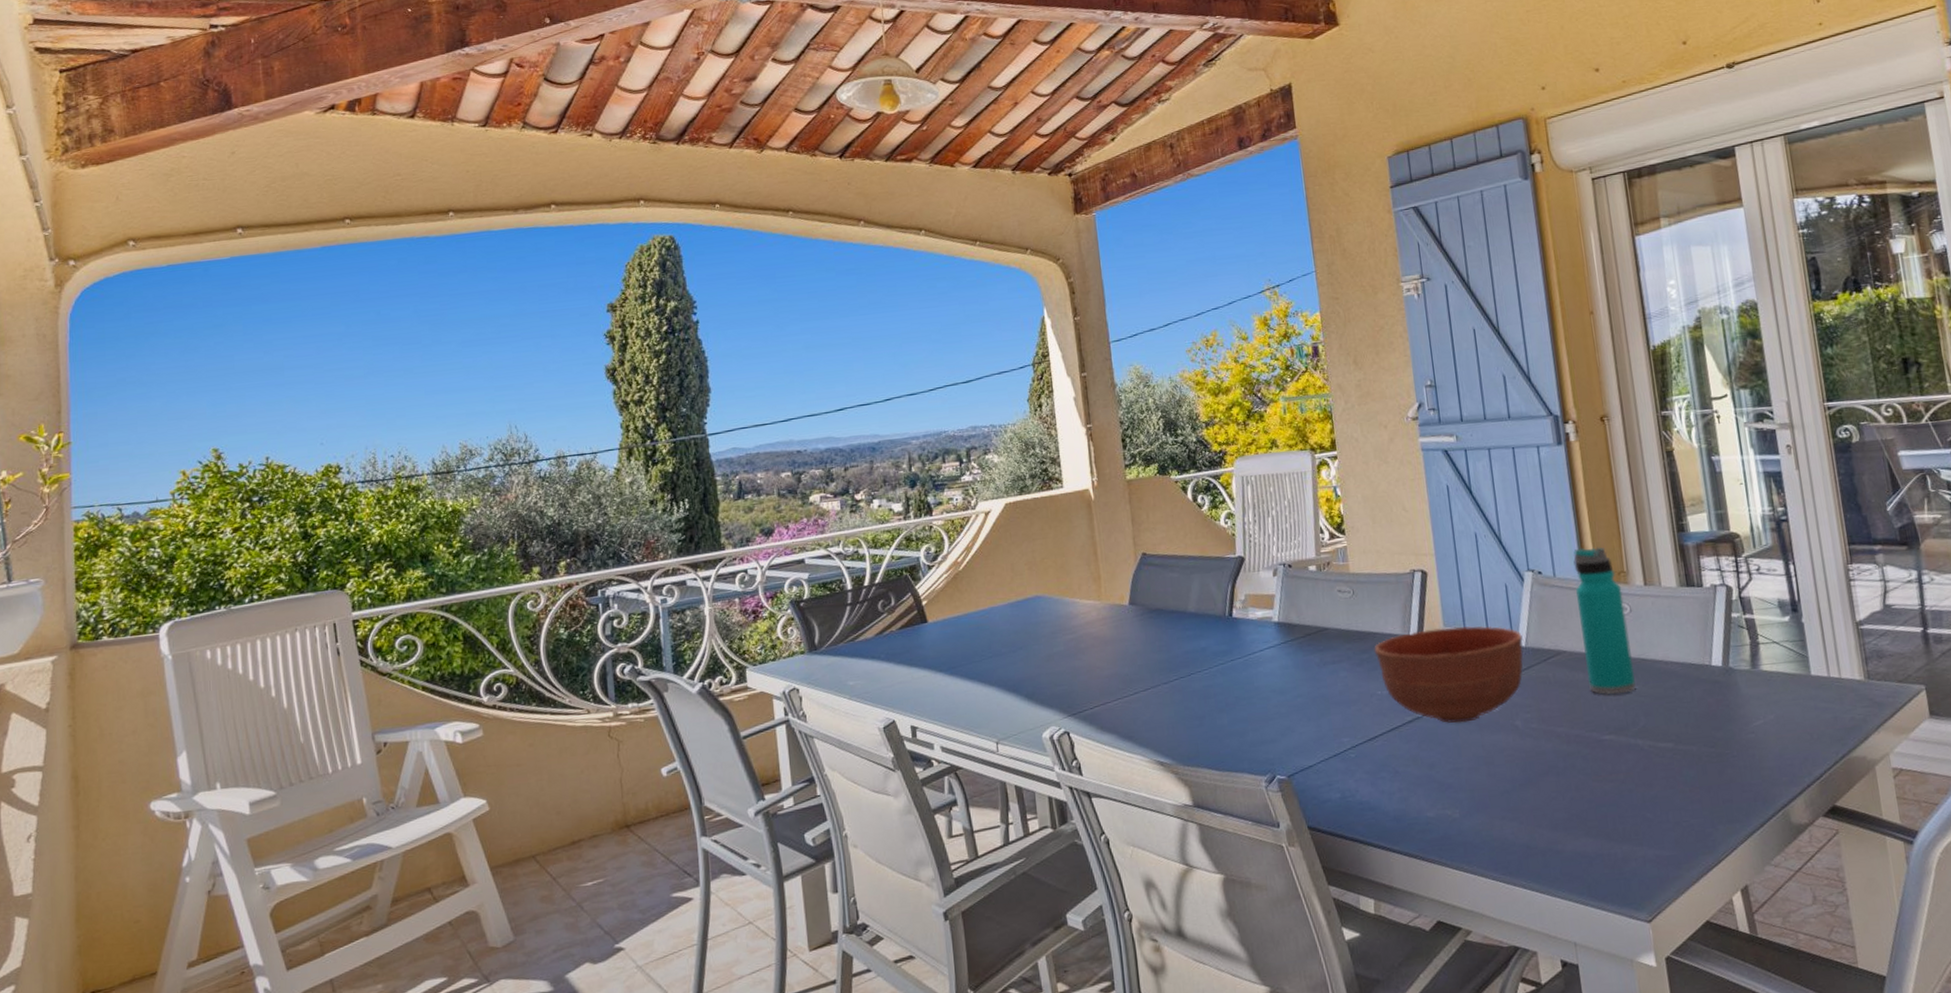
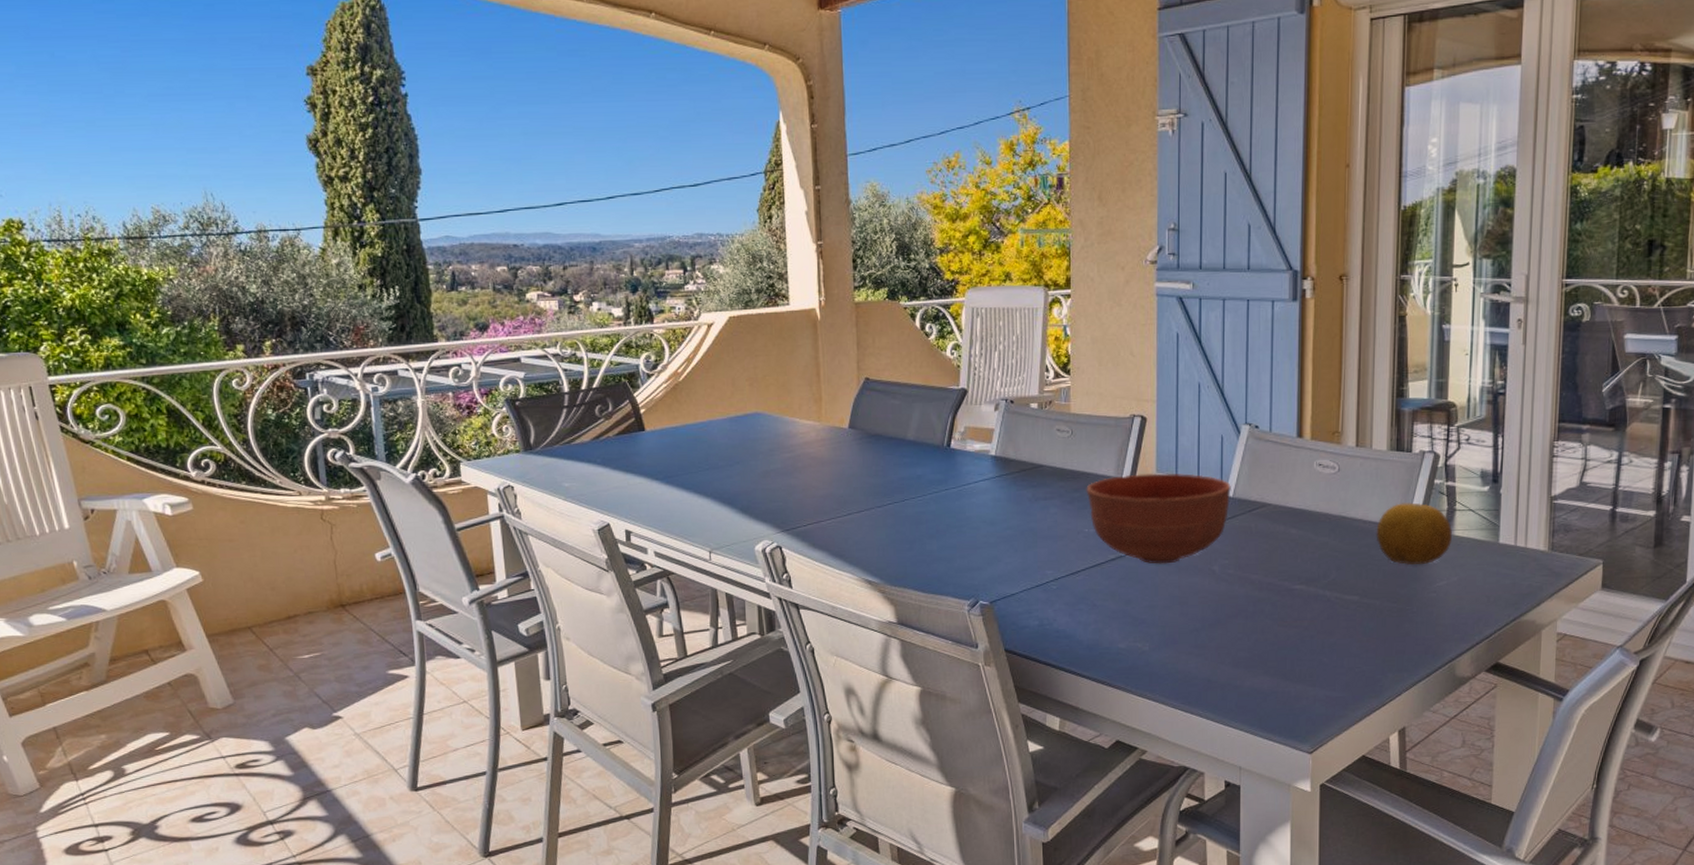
water bottle: present [1573,547,1636,695] -> none [1287,405,1334,548]
fruit: none [1679,639,1762,706] -> present [1376,502,1453,565]

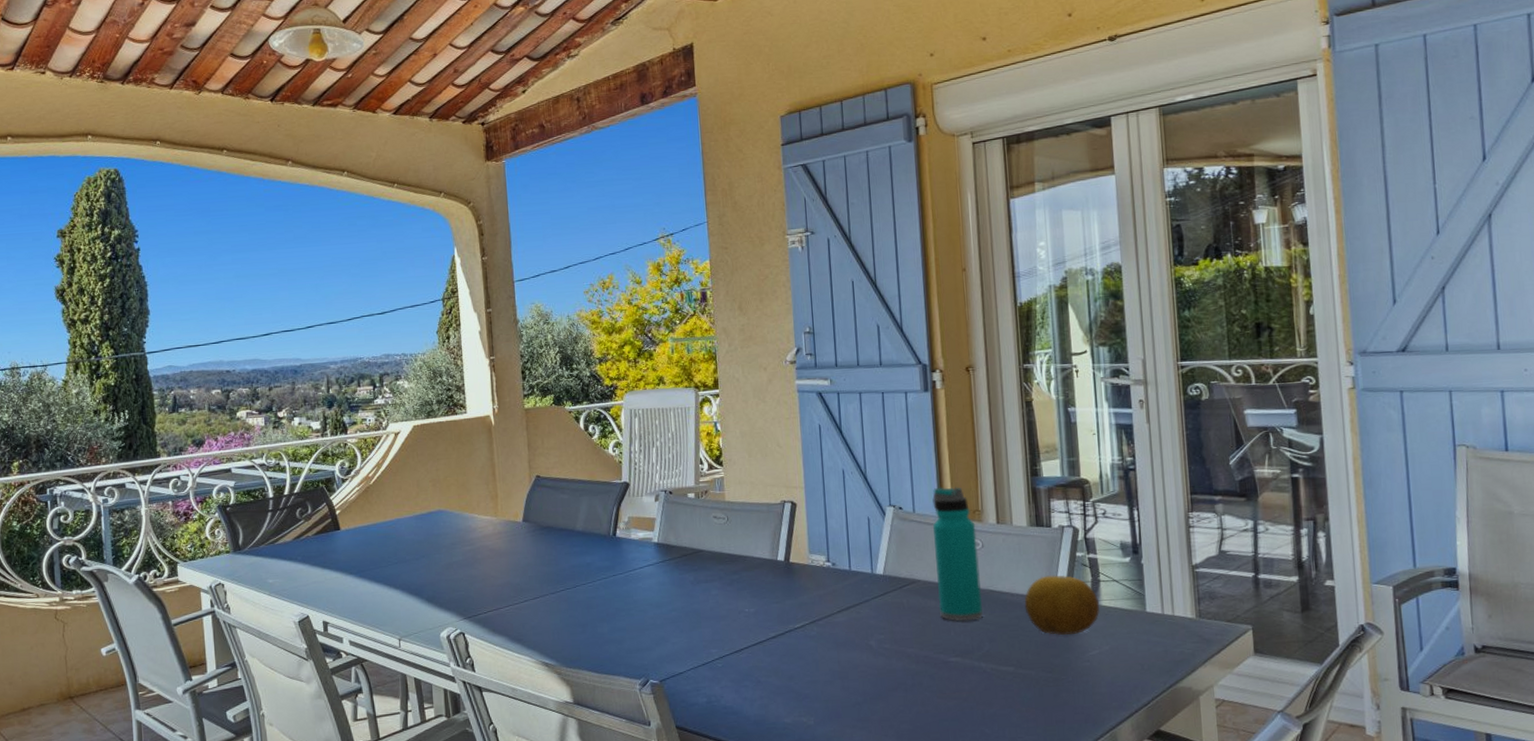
bowl: present [1086,473,1231,564] -> none [744,554,882,641]
water bottle: none [1287,405,1334,548] -> present [932,487,983,621]

